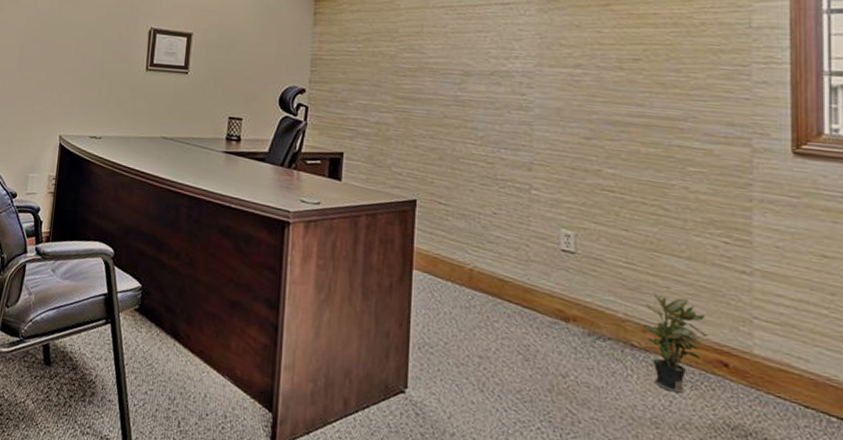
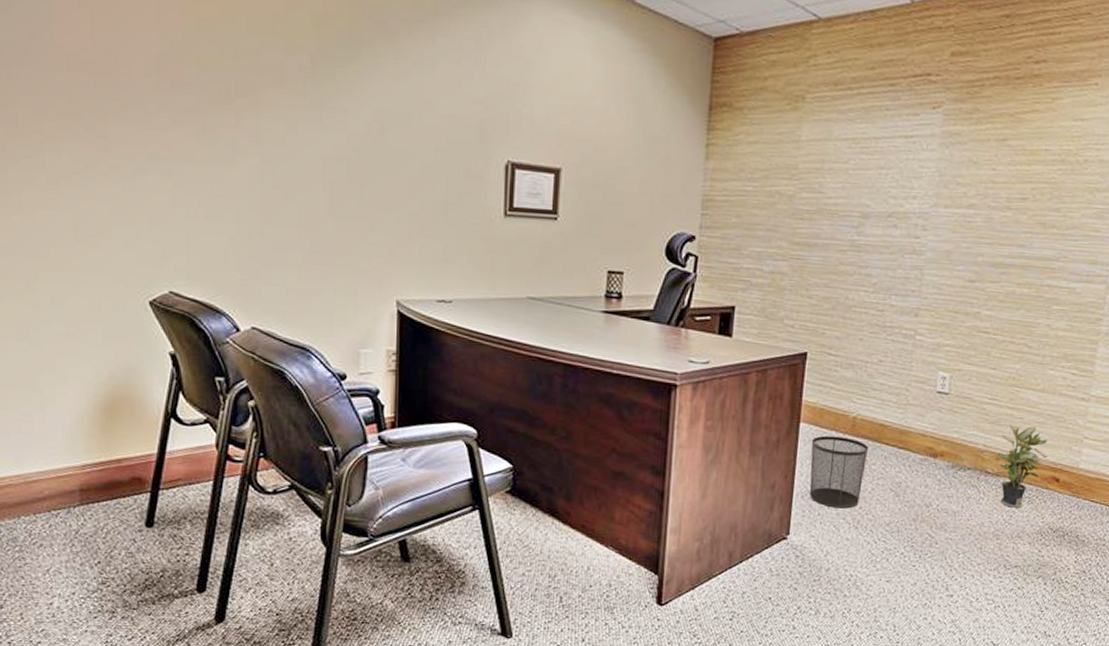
waste bin: none [426,285,490,368] -> present [809,435,869,509]

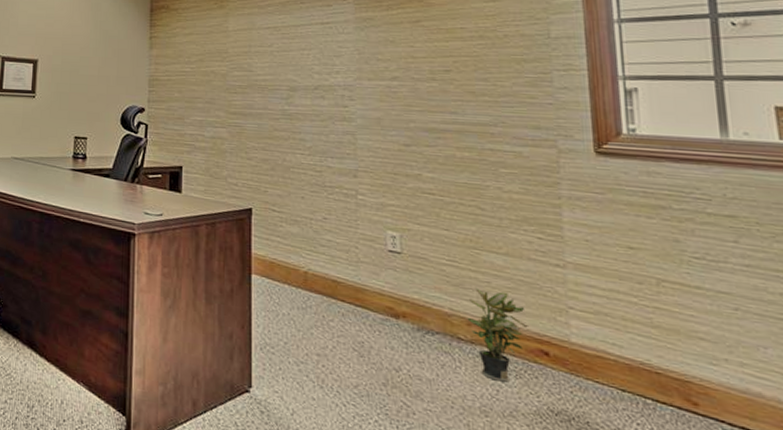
waste bin: present [809,435,869,509] -> none [264,288,325,366]

